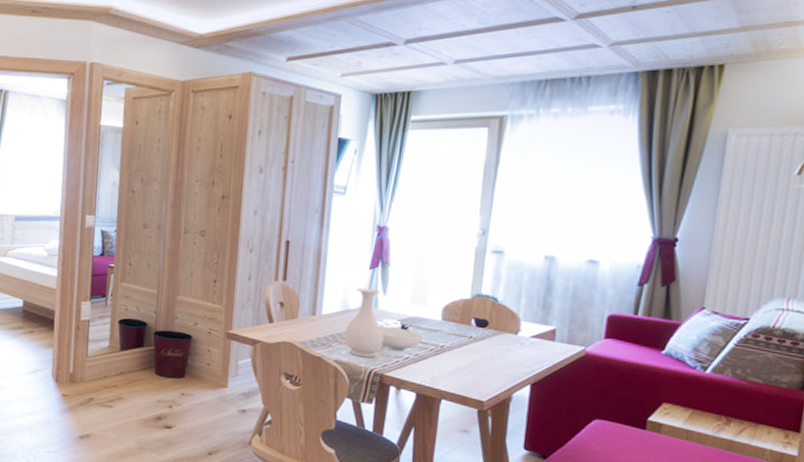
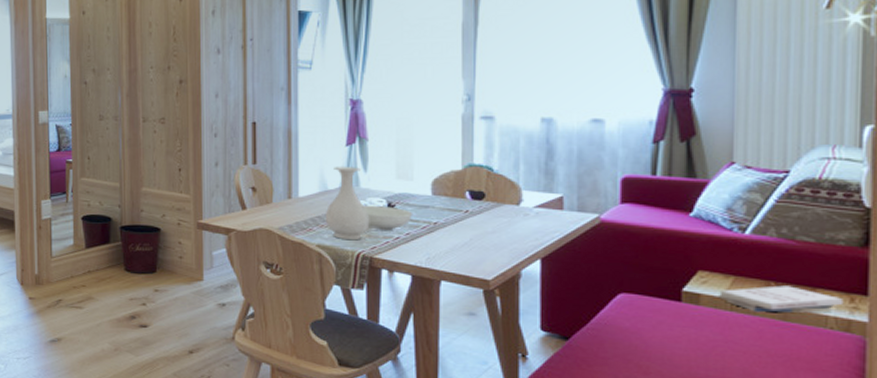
books: none [678,420,780,446] -> present [719,285,844,313]

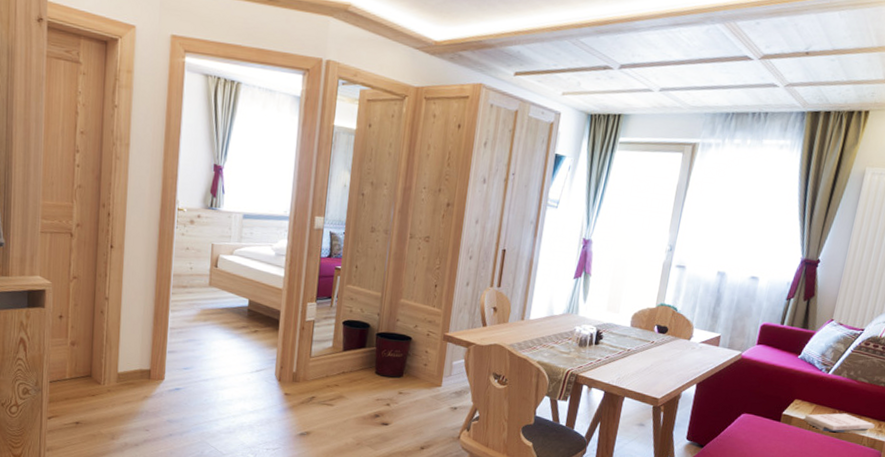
vase: present [325,166,370,241] -> none [547,295,582,360]
bowl: present [364,205,412,232] -> none [578,330,613,354]

